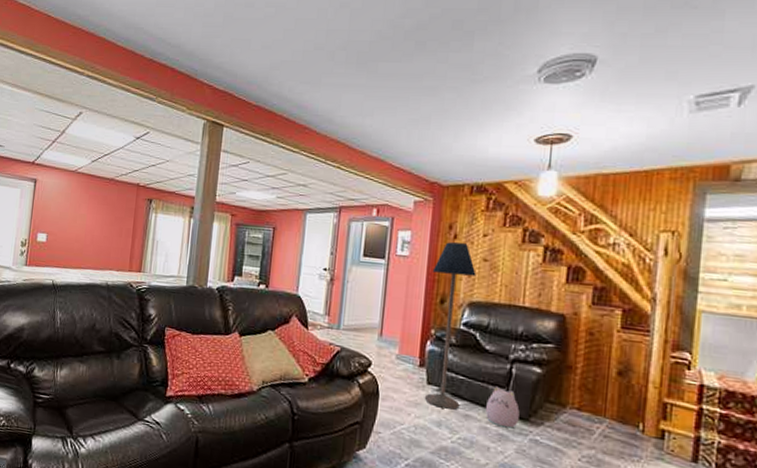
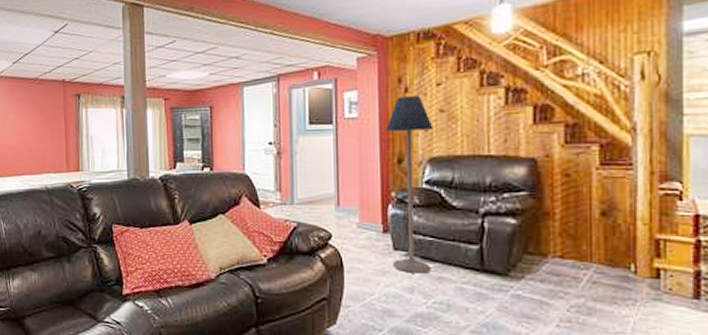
plush toy: present [486,386,520,429] -> none [460,243,497,286]

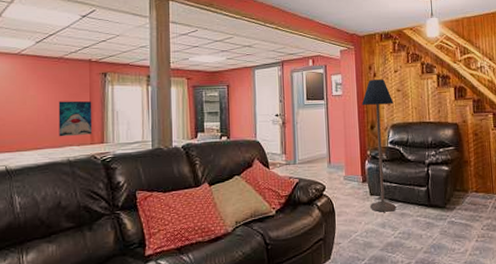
wall art: none [35,125,68,163] -> present [58,100,93,137]

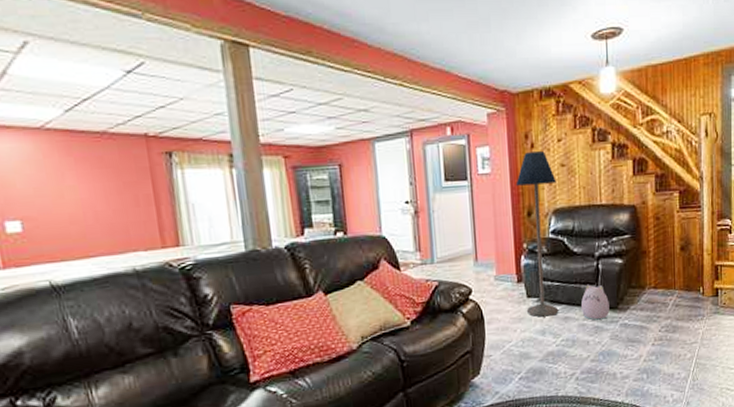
wall art: present [58,100,93,137] -> none [109,190,163,241]
plush toy: none [415,186,439,217] -> present [581,284,610,320]

